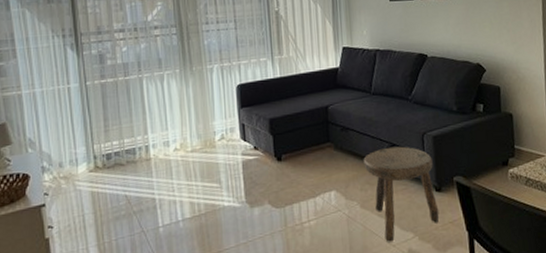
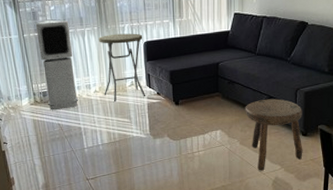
air purifier: none [102,62,154,178] -> present [35,19,79,111]
side table: none [180,75,240,162] -> present [98,33,146,102]

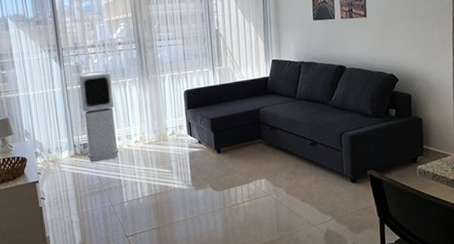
side table: present [98,33,146,102] -> none [139,82,187,152]
stool: present [245,99,303,171] -> none [289,144,354,223]

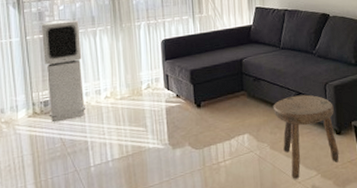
stool: none [289,144,354,223] -> present [273,94,339,180]

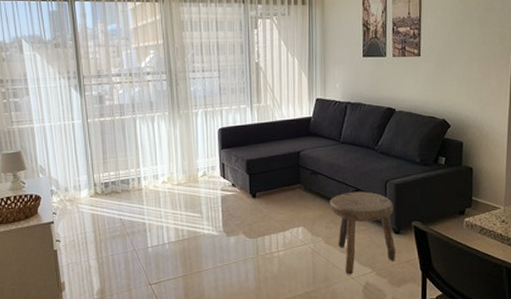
air purifier: present [41,19,87,123] -> none [101,103,145,203]

